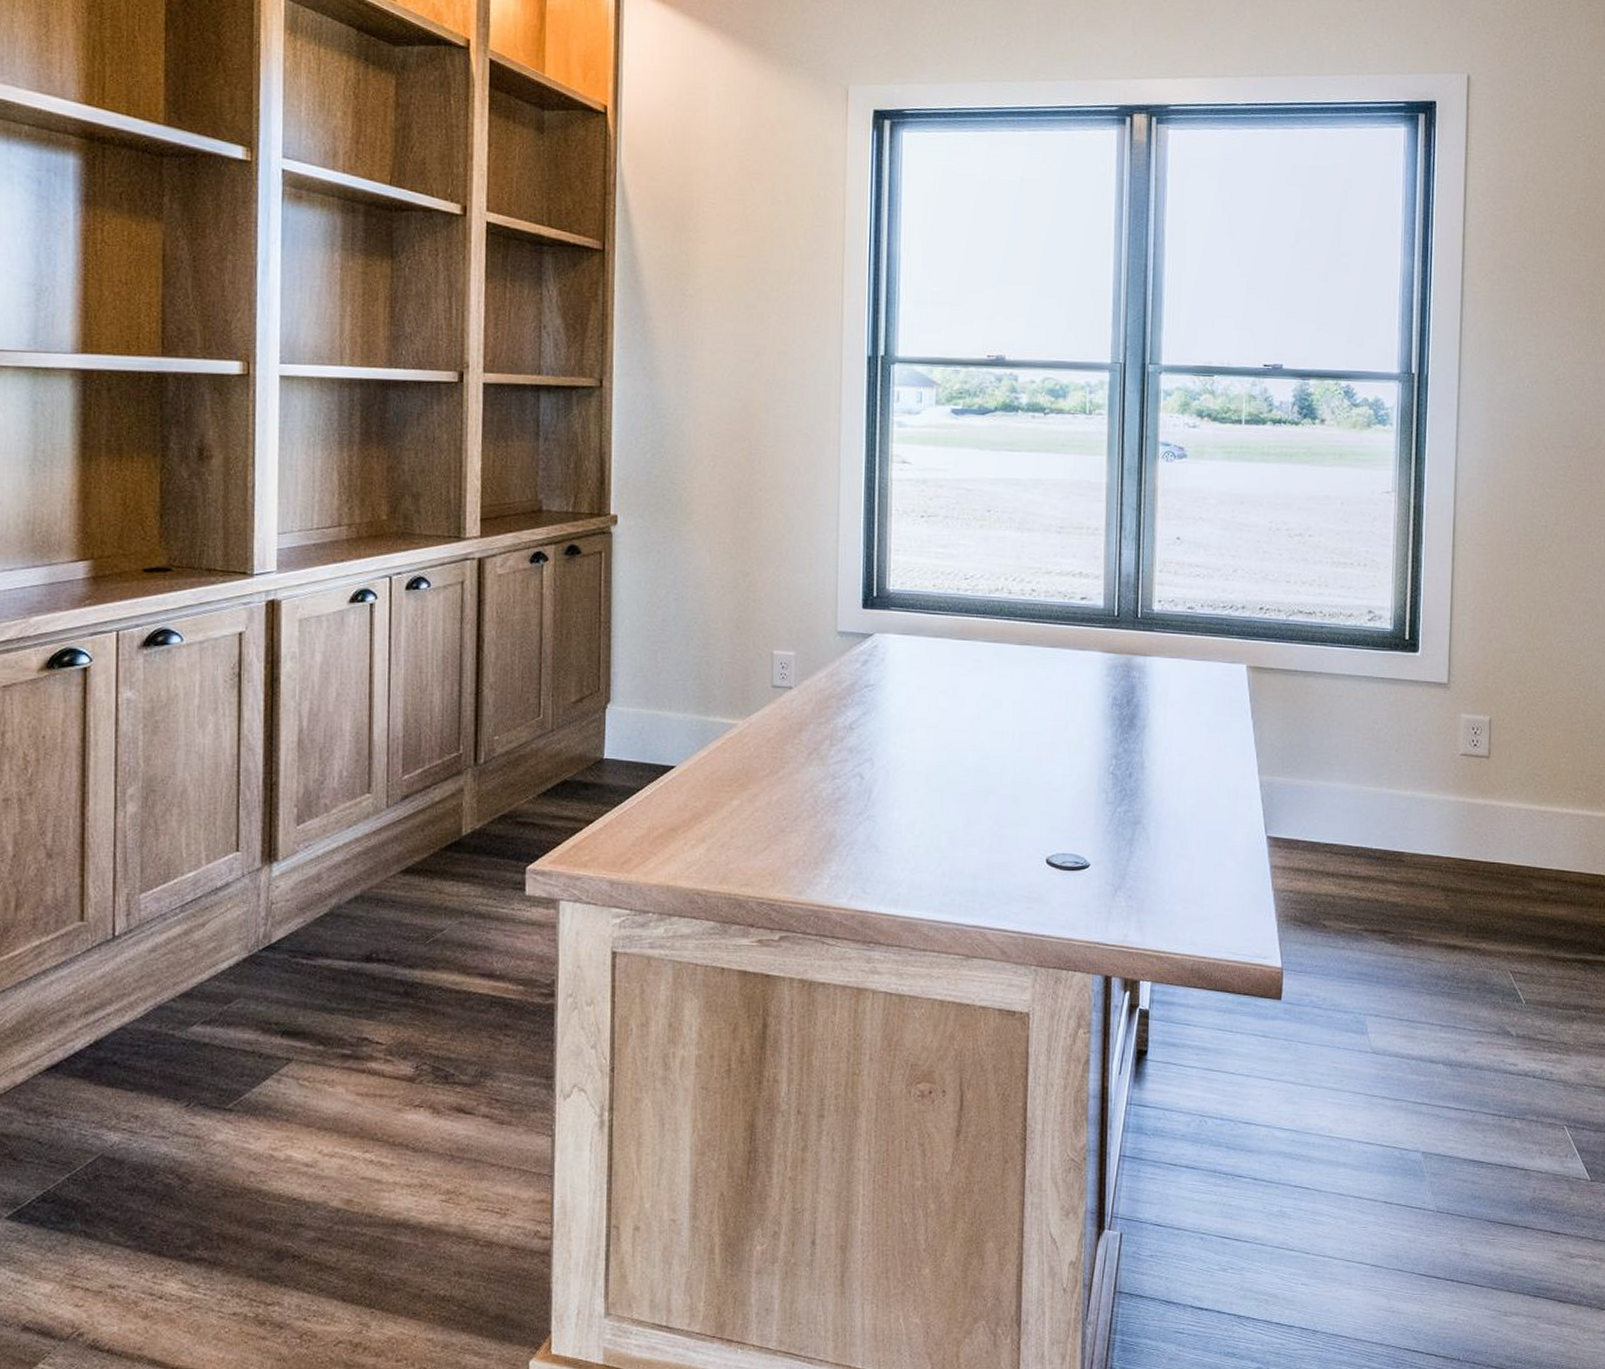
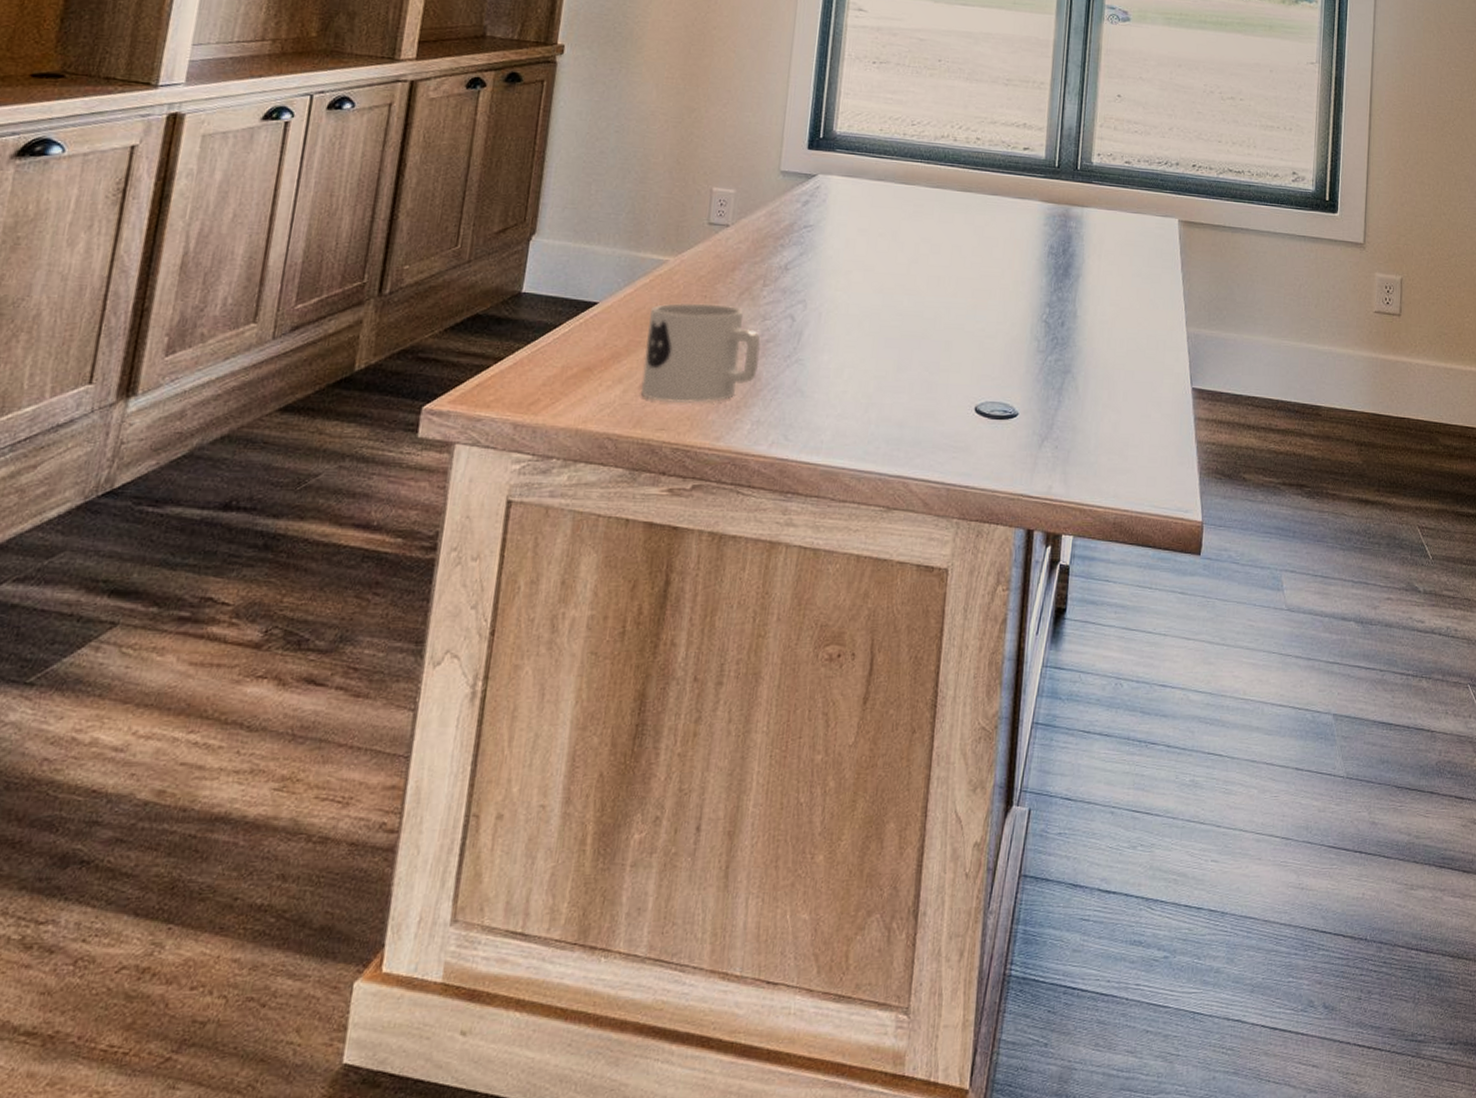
mug: none [723,764,833,861] -> present [641,302,761,404]

